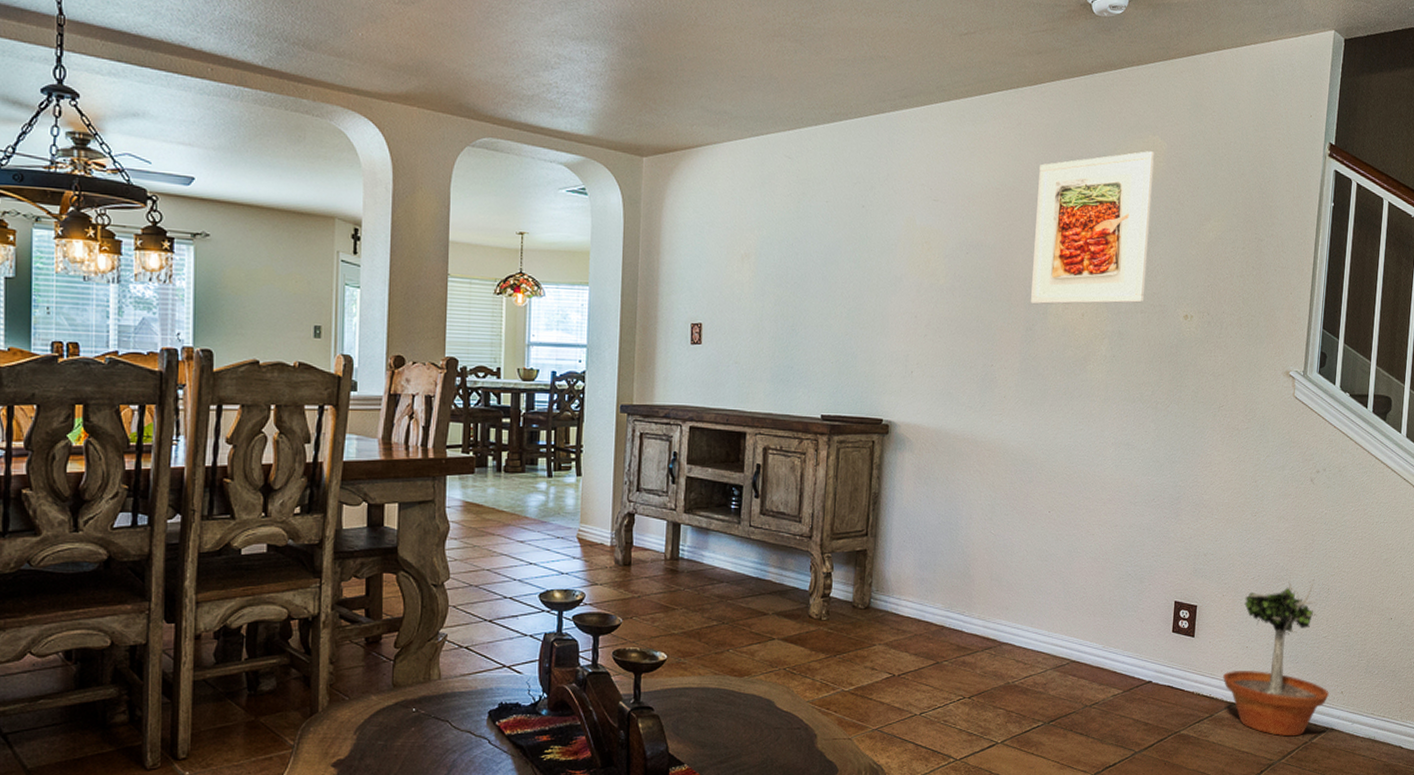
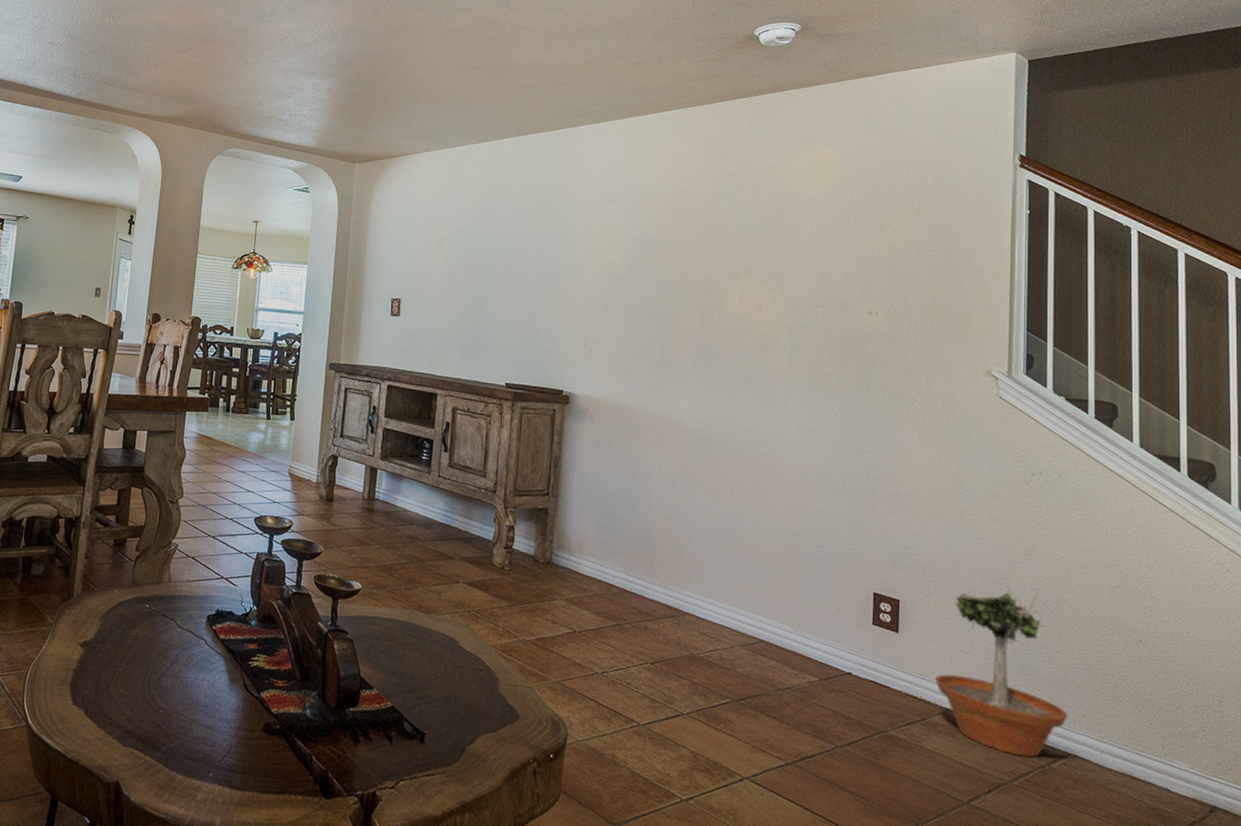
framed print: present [1031,151,1155,305] -> none [707,161,829,298]

